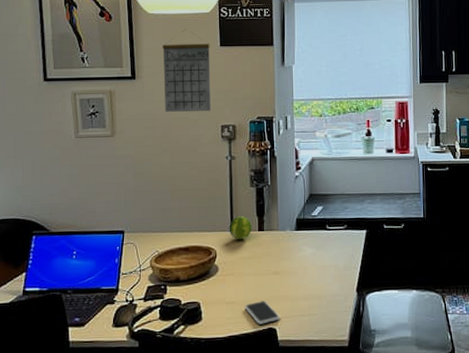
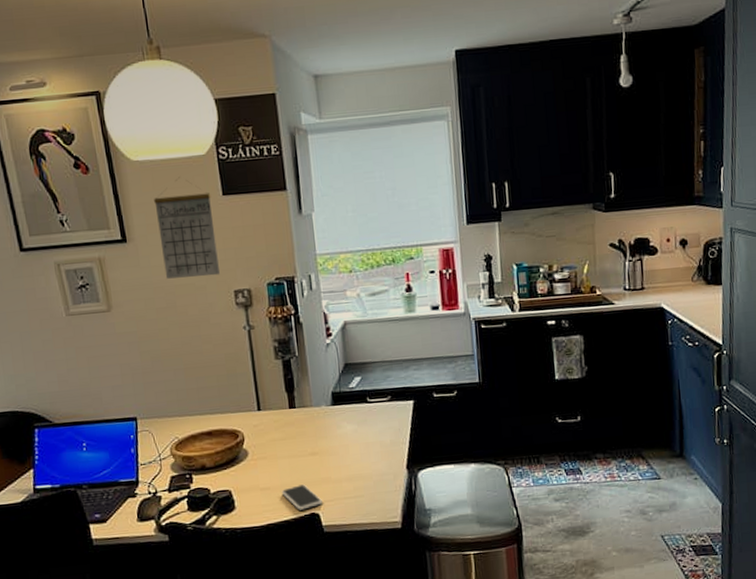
fruit: present [229,216,253,240] -> none [255,393,283,420]

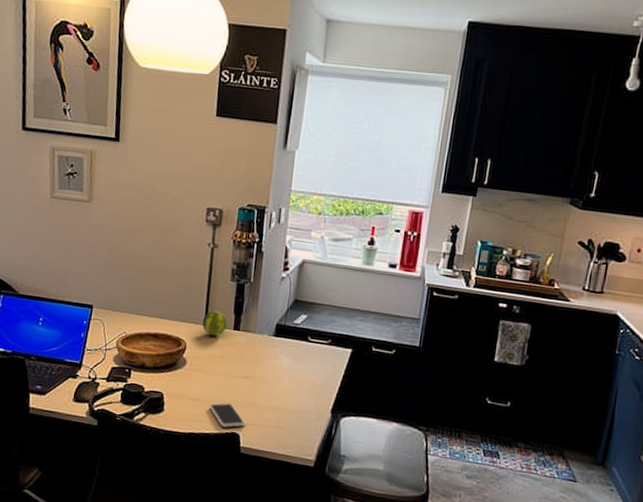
calendar: present [154,177,221,279] -> none [147,90,206,190]
fruit: none [255,393,283,420] -> present [202,310,228,336]

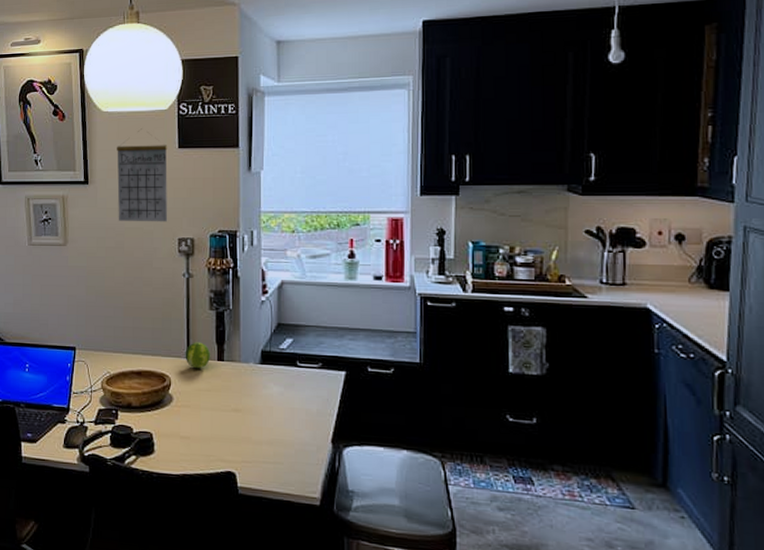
calendar: none [147,90,206,190] -> present [117,128,168,222]
smartphone: present [209,403,245,428] -> none [200,440,240,467]

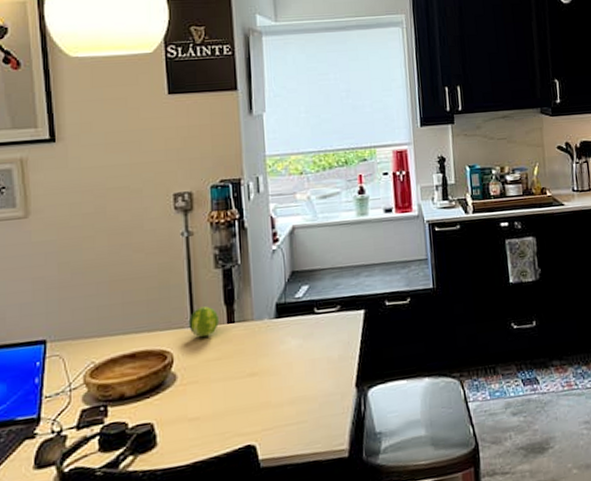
calendar: present [117,128,168,222] -> none [91,74,160,181]

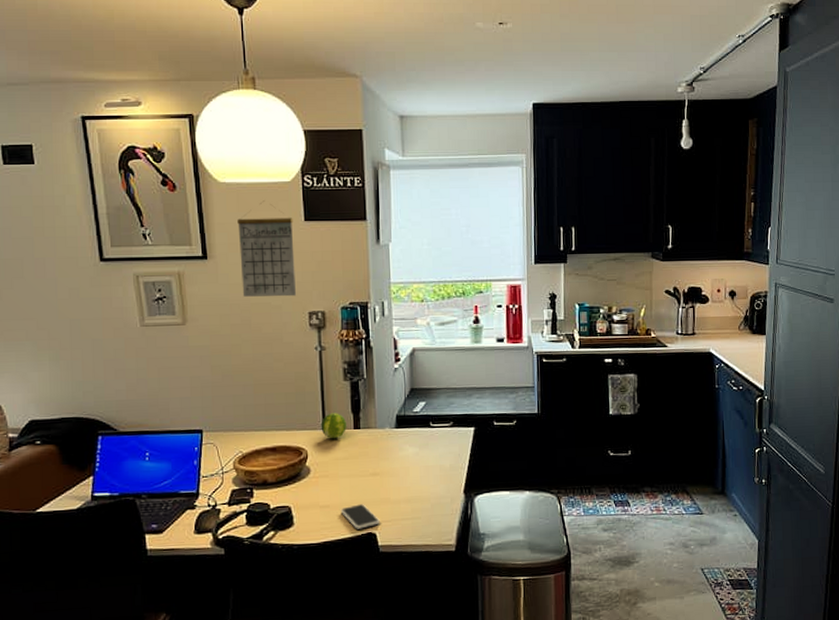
calendar: none [91,74,160,181] -> present [237,200,297,297]
smartphone: none [213,411,260,443] -> present [340,504,380,529]

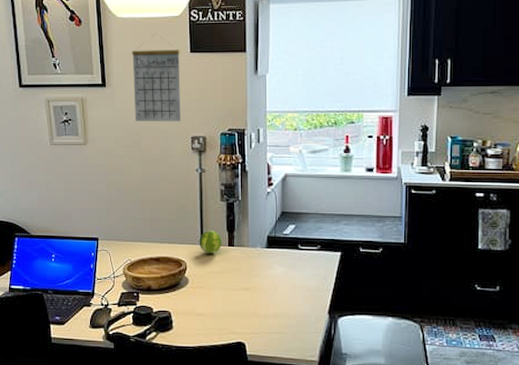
smartphone: present [340,504,380,529] -> none [214,315,249,338]

